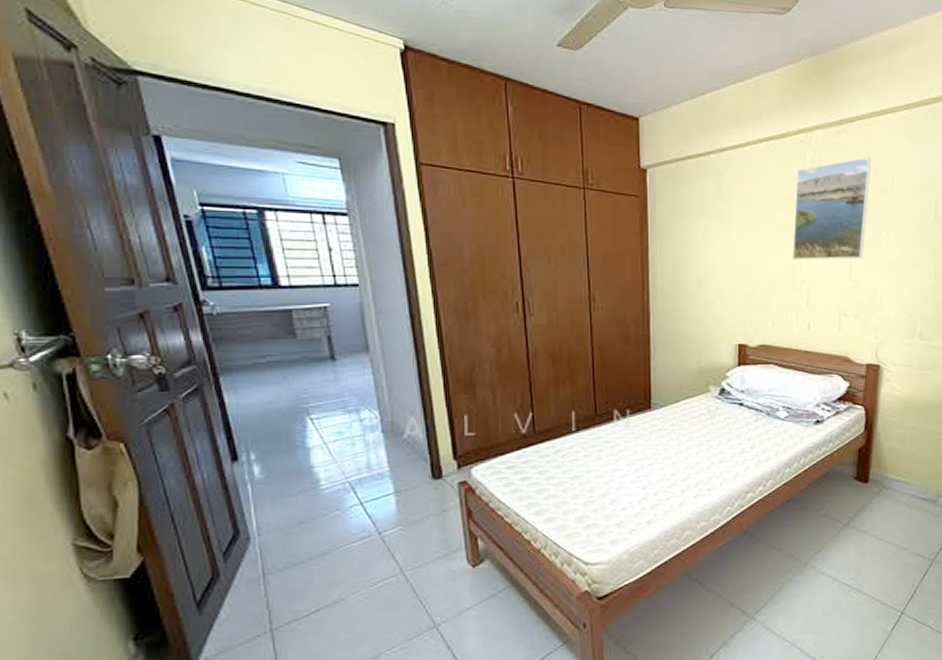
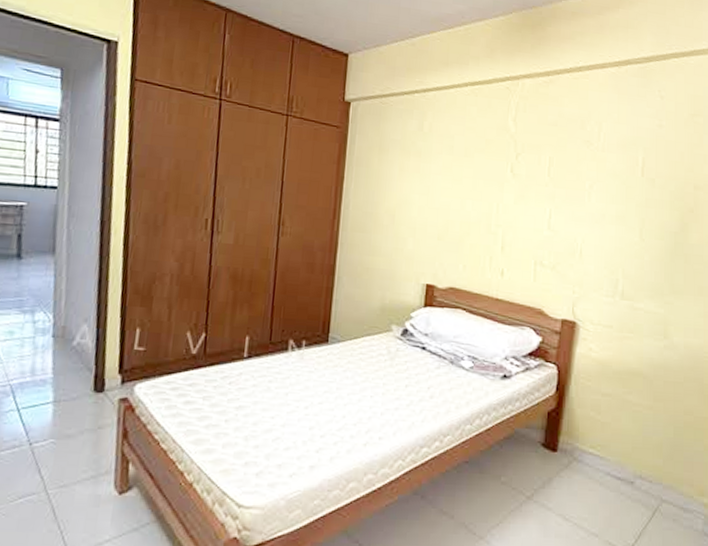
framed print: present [792,157,872,260] -> none [490,108,578,208]

